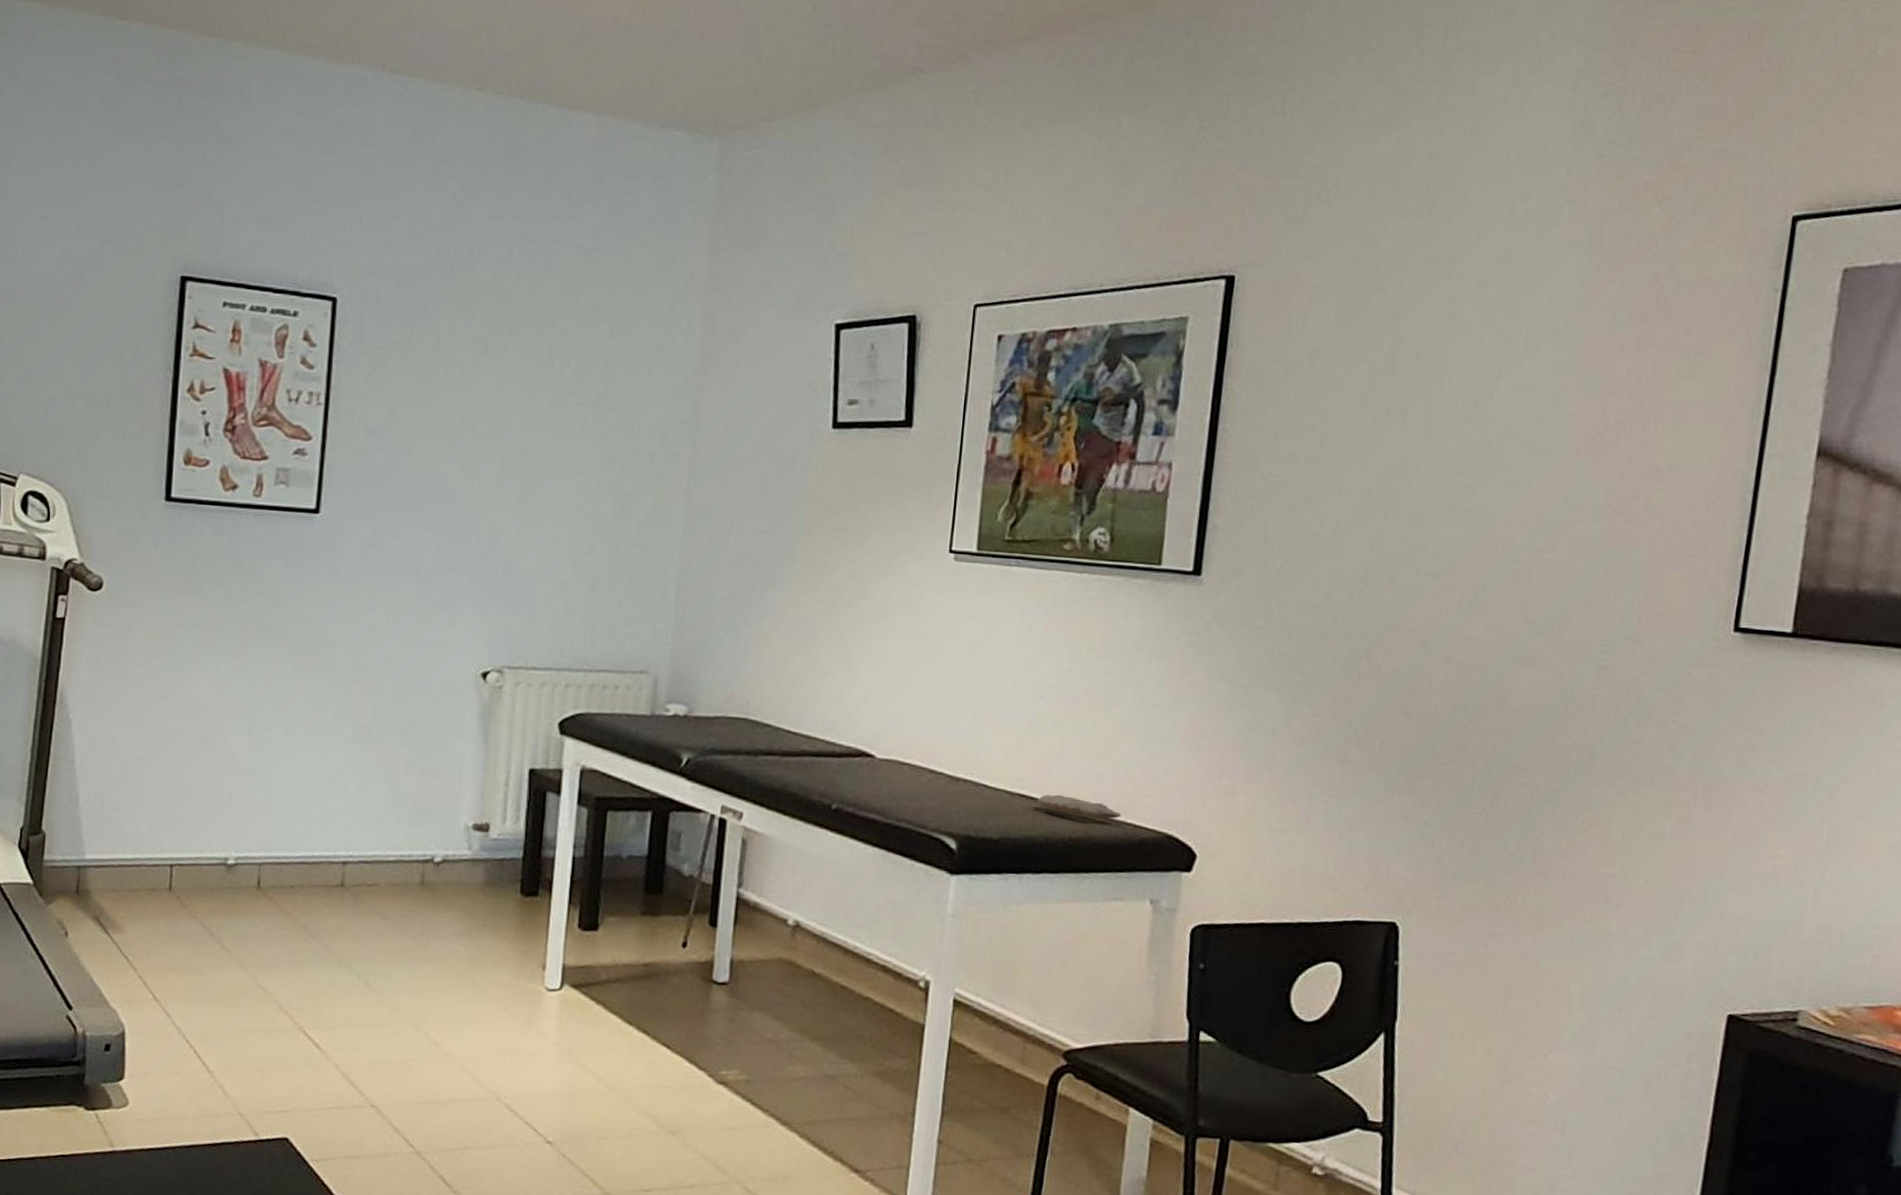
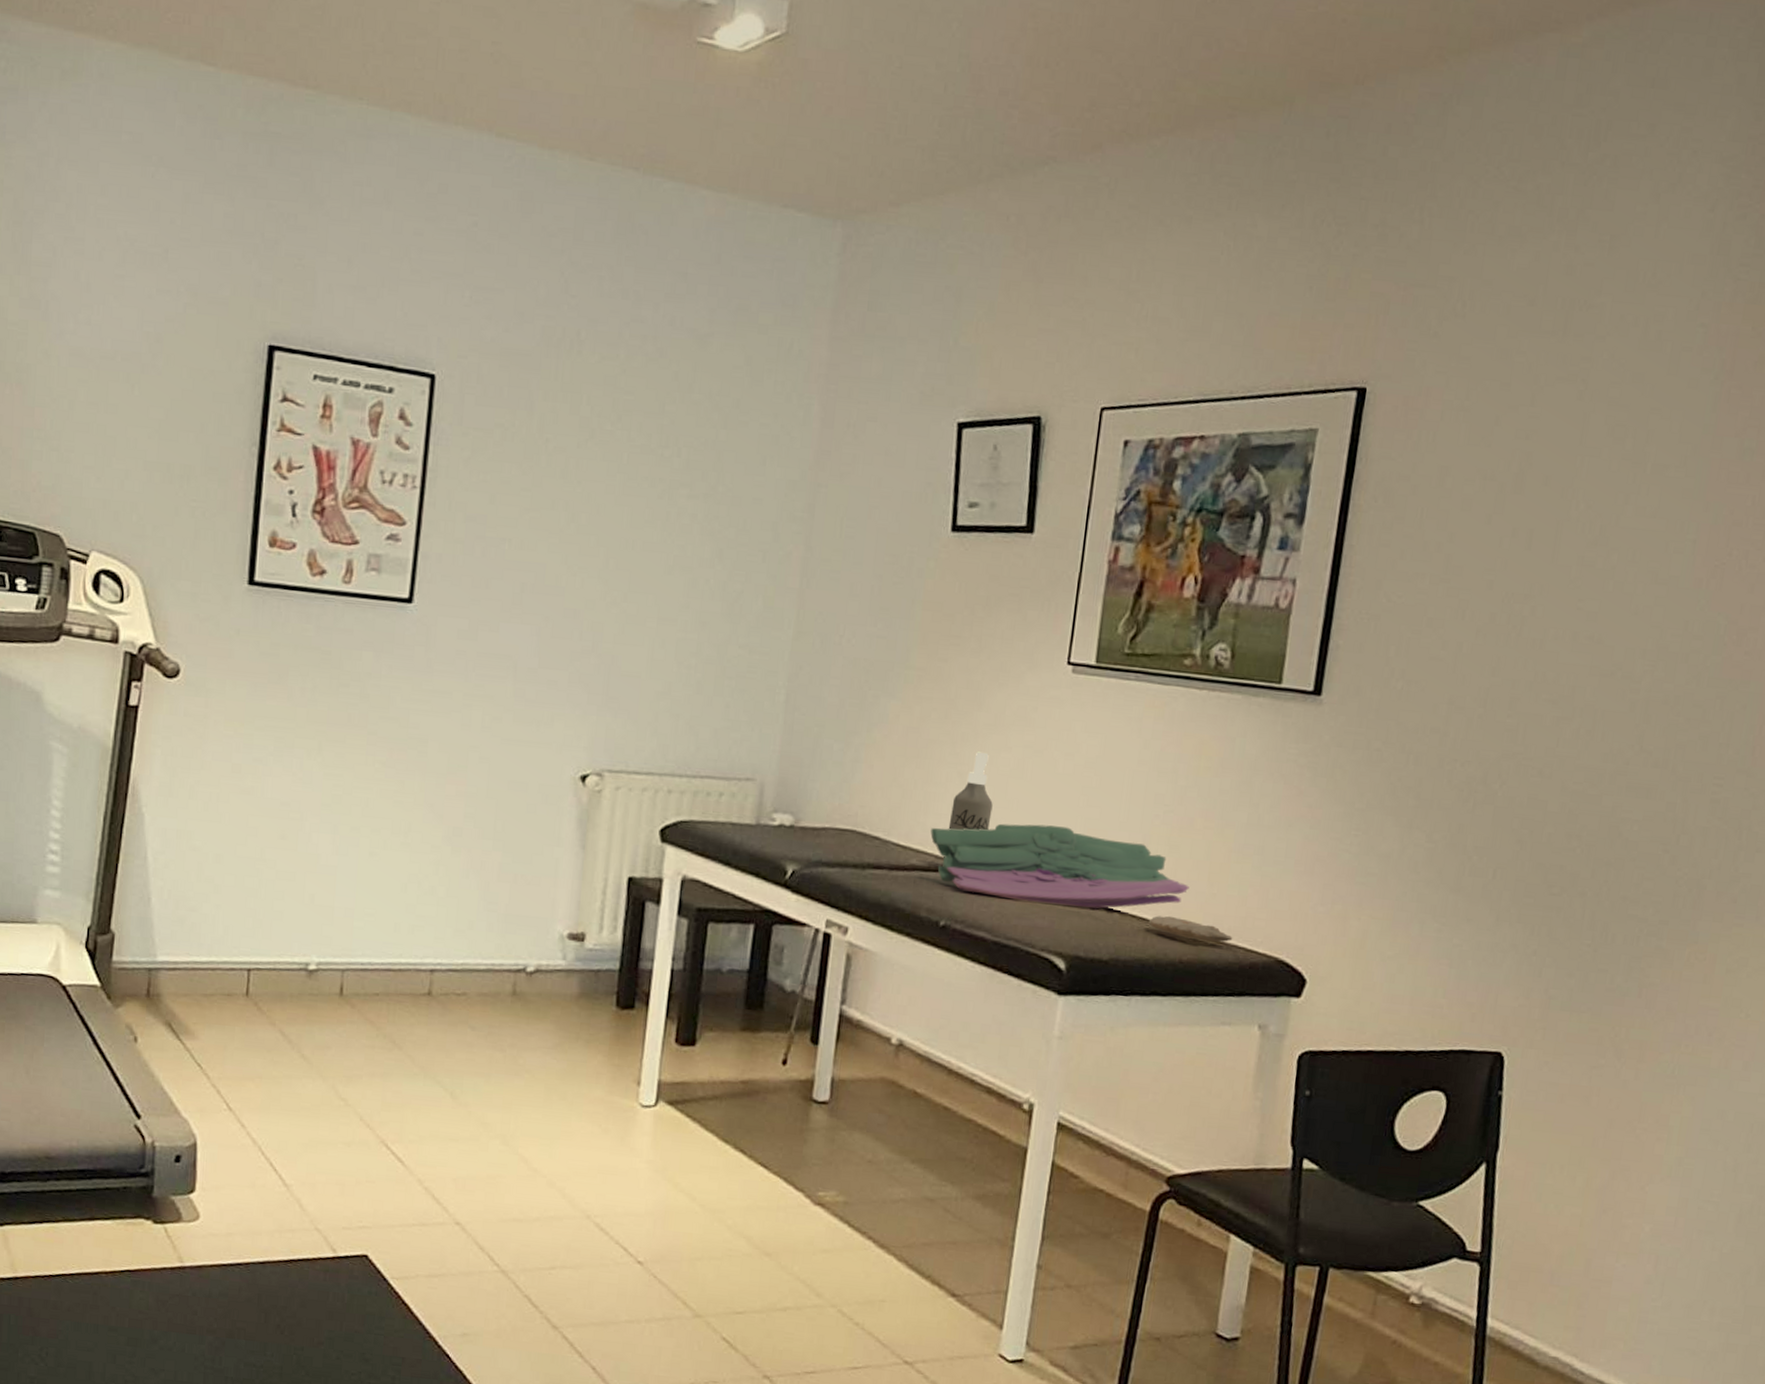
towel: none [820,708,1077,789] -> present [930,823,1190,909]
spray bottle: none [832,639,881,752] -> present [941,751,993,867]

